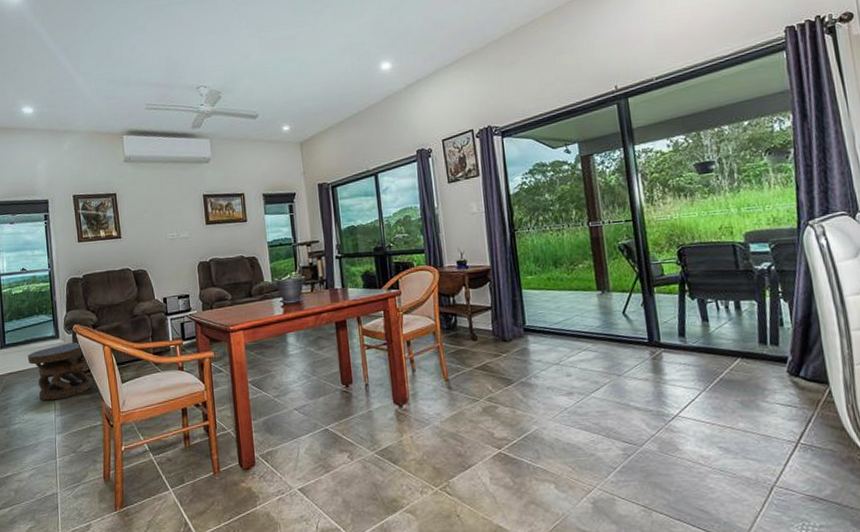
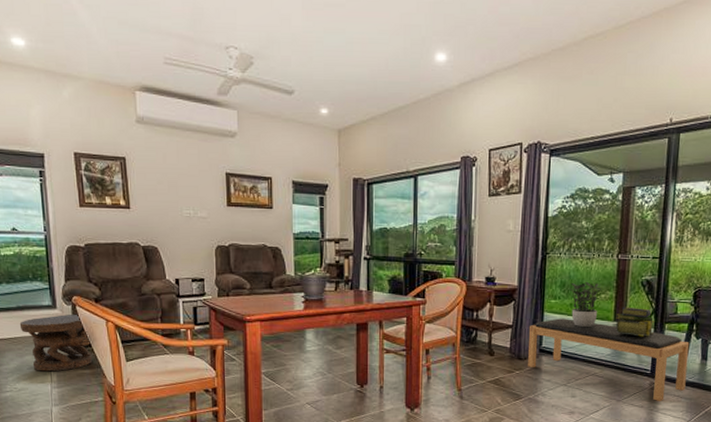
bench: none [508,293,691,372] -> present [528,318,690,401]
potted plant: none [544,252,579,301] -> present [569,281,601,327]
stack of books: none [598,273,643,304] -> present [616,306,655,337]

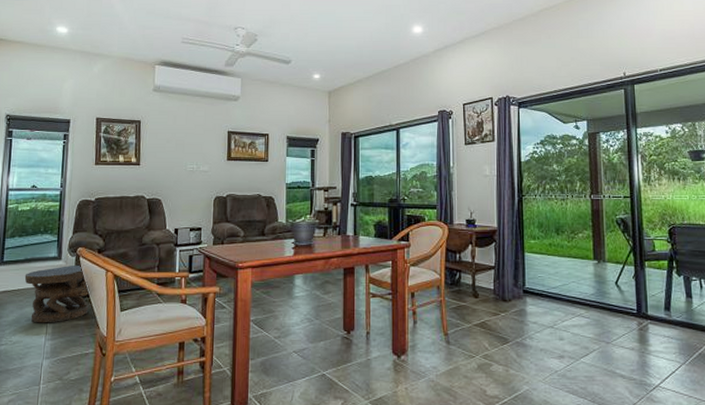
bench: present [528,318,690,401] -> none [511,258,675,343]
potted plant: present [569,281,601,327] -> none [547,221,578,266]
stack of books: present [616,306,655,337] -> none [595,245,635,275]

